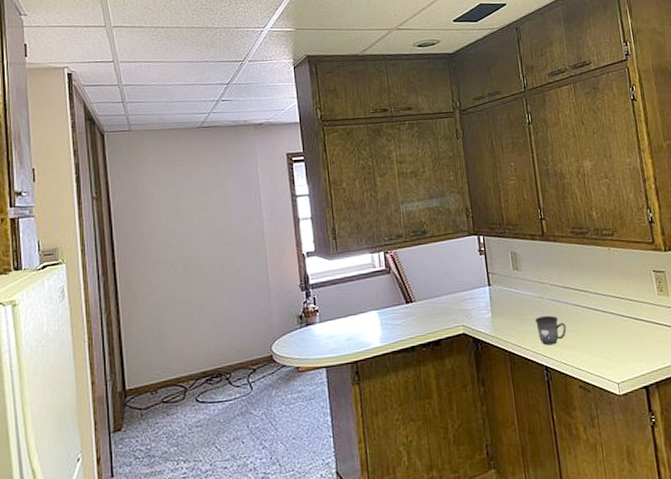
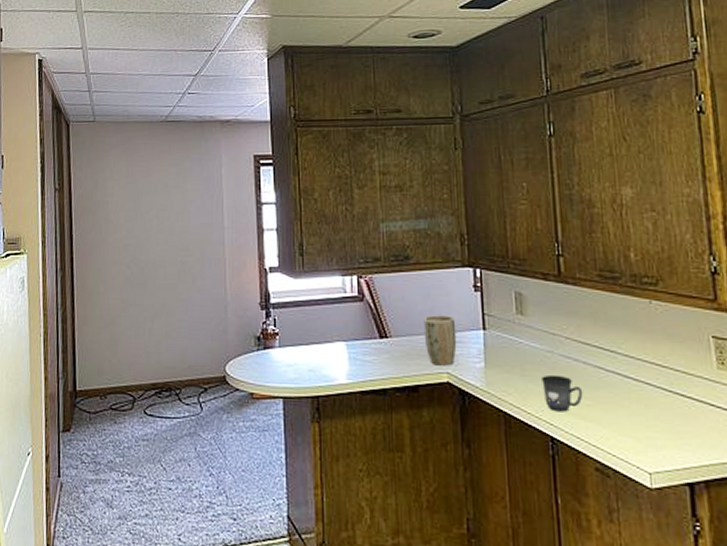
plant pot: none [441,277,469,321] -> present [423,315,457,366]

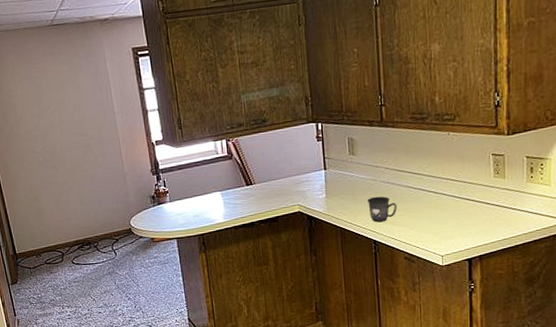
plant pot: present [423,315,457,366] -> none [279,162,305,201]

